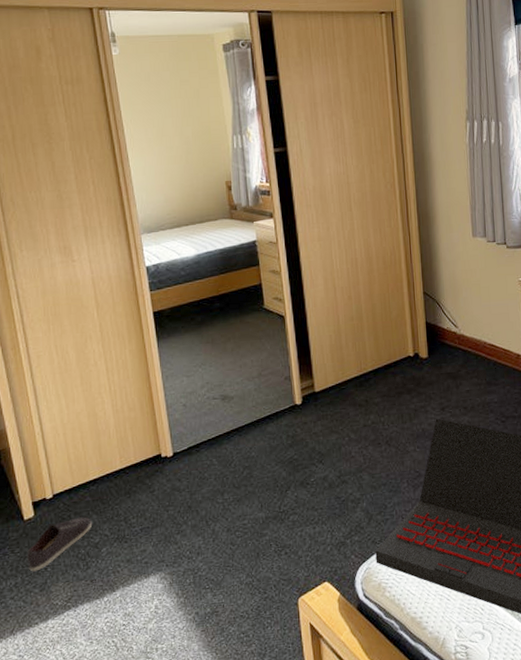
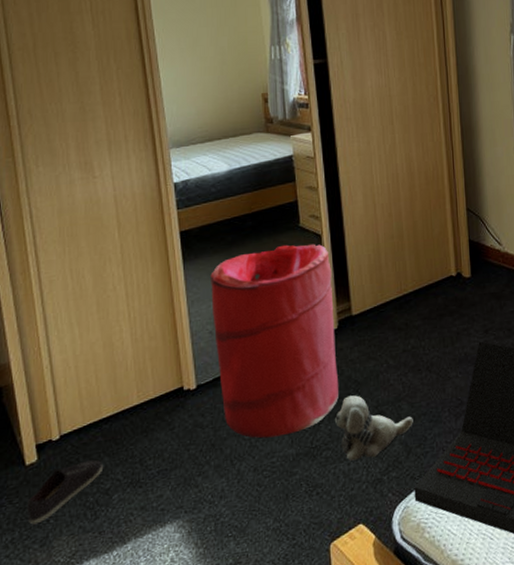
laundry hamper: none [183,324,304,502] -> present [210,243,339,438]
plush toy: none [300,465,374,525] -> present [334,395,413,461]

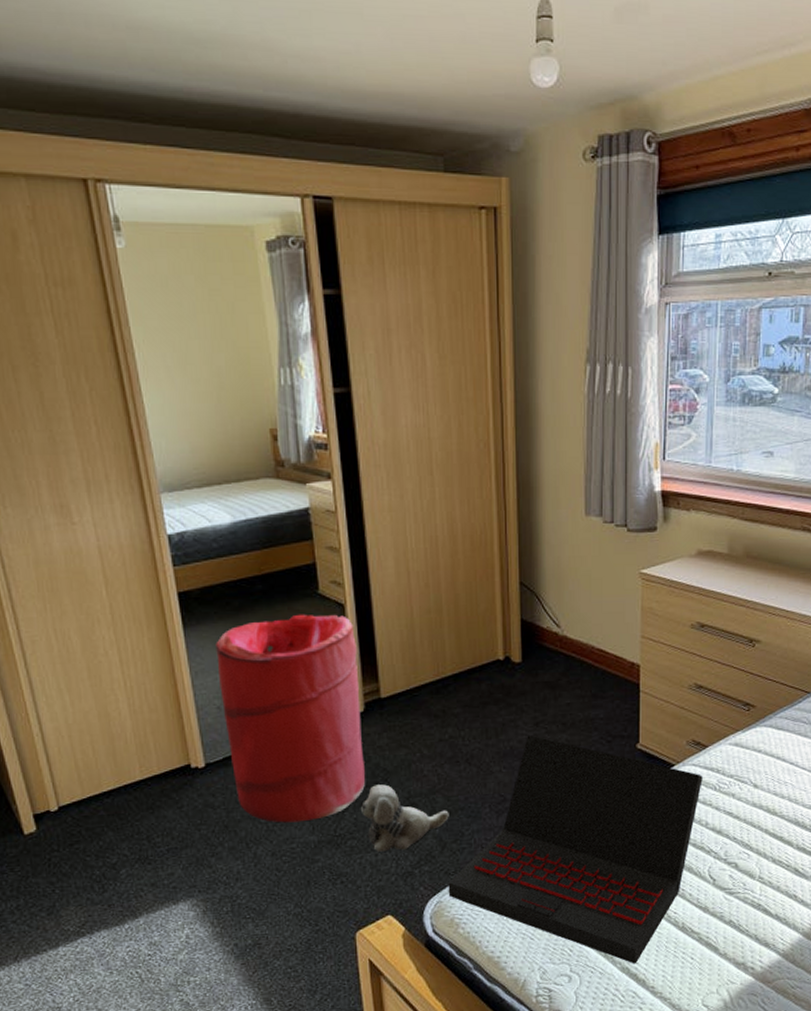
shoe: present [27,459,104,525] -> none [29,833,109,894]

